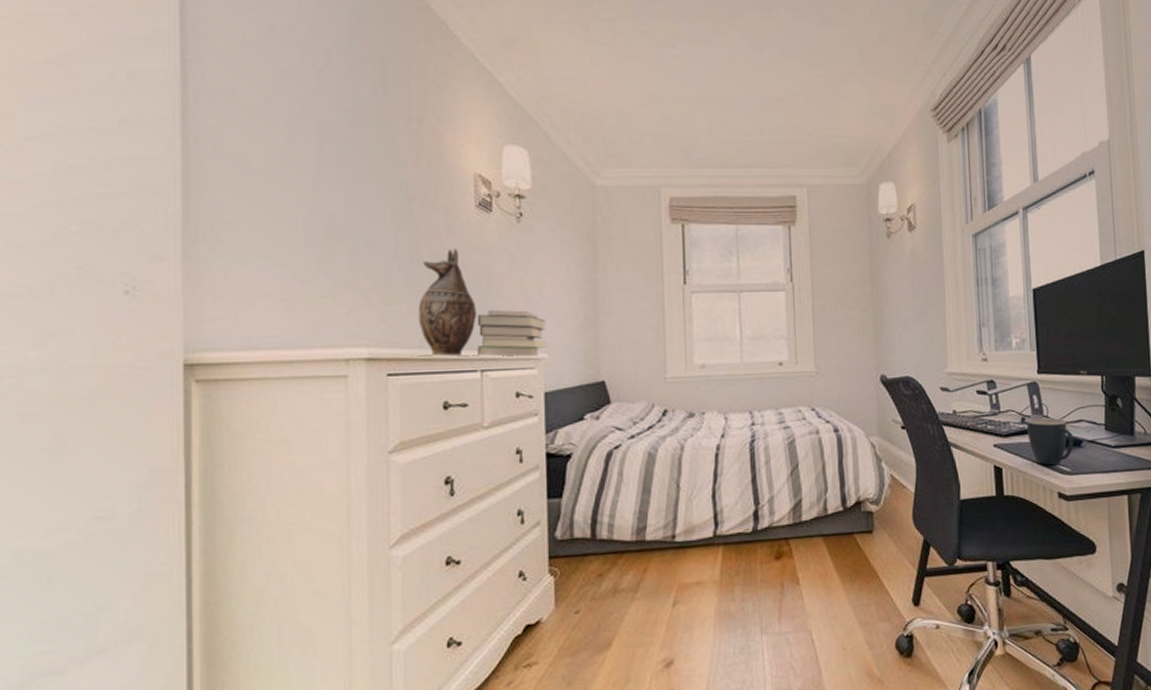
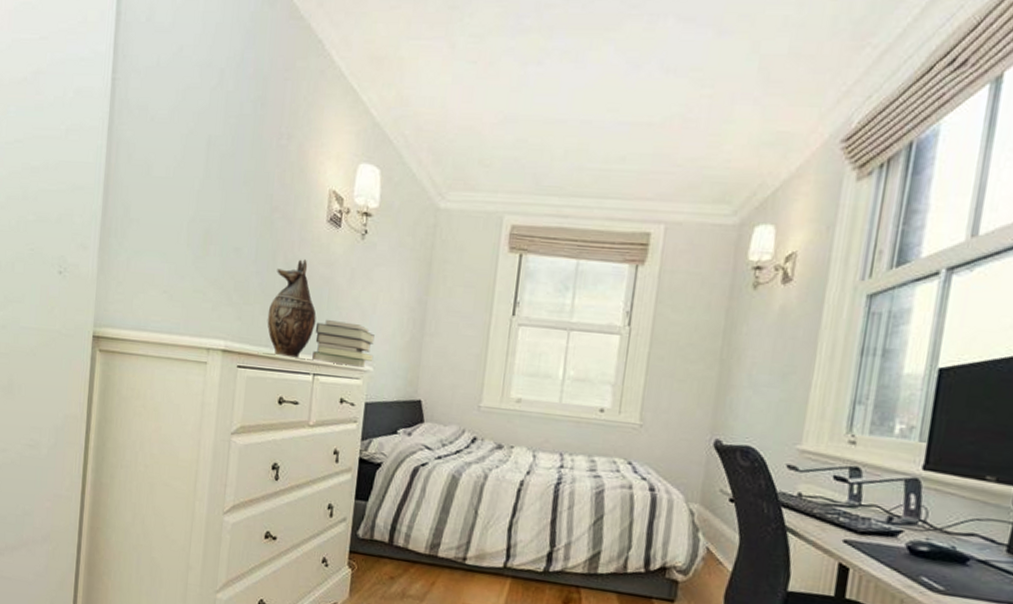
mug: present [1026,417,1074,466] -> none [892,519,958,580]

